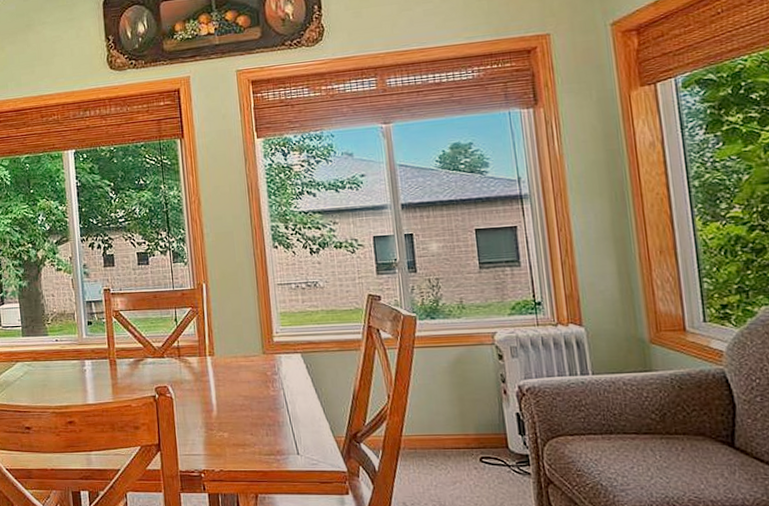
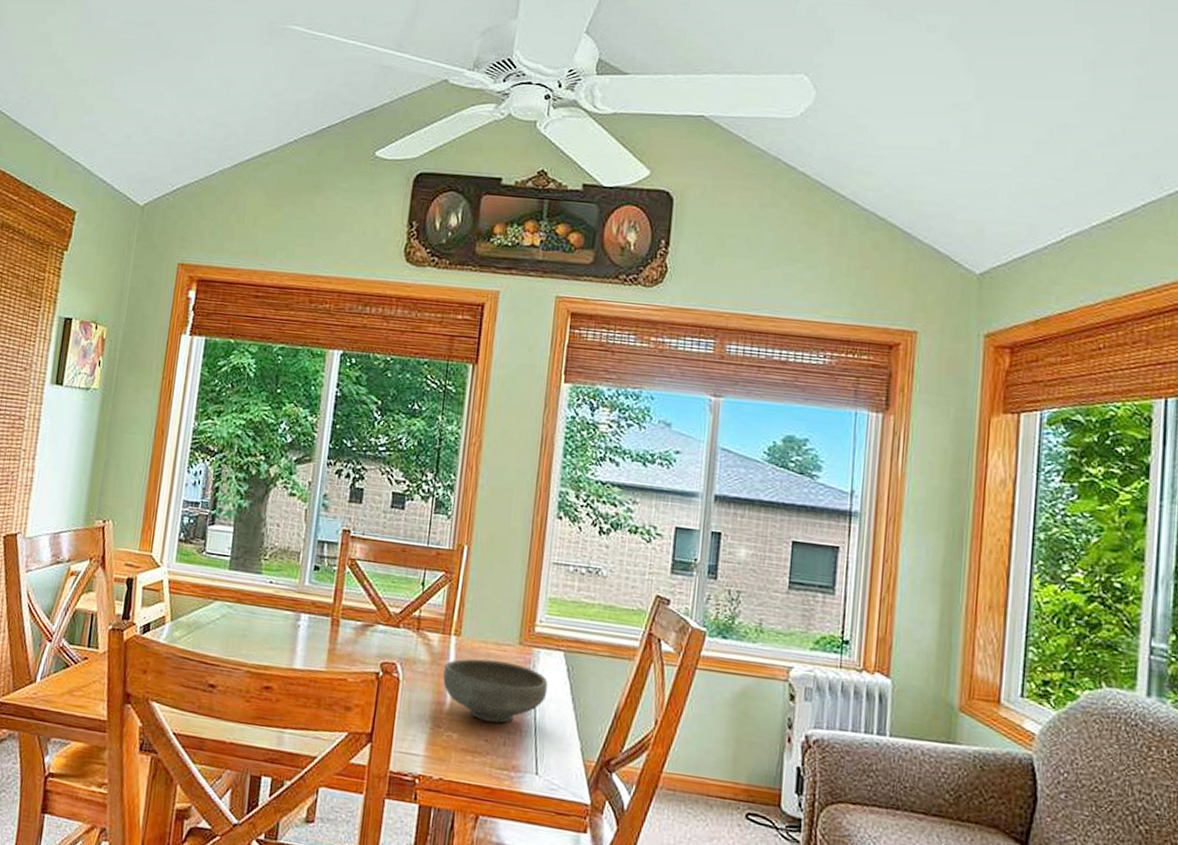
bowl: none [206,370,294,419] -> present [443,659,548,723]

